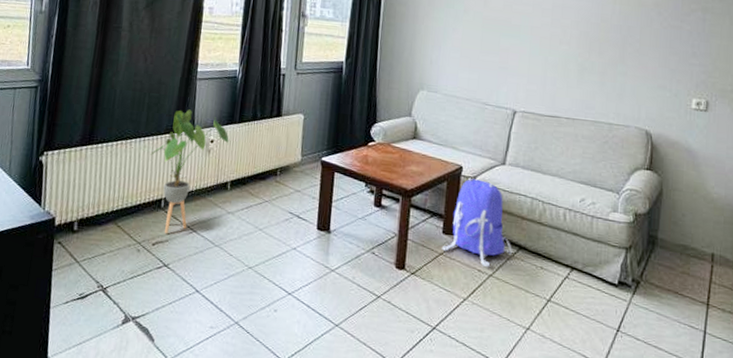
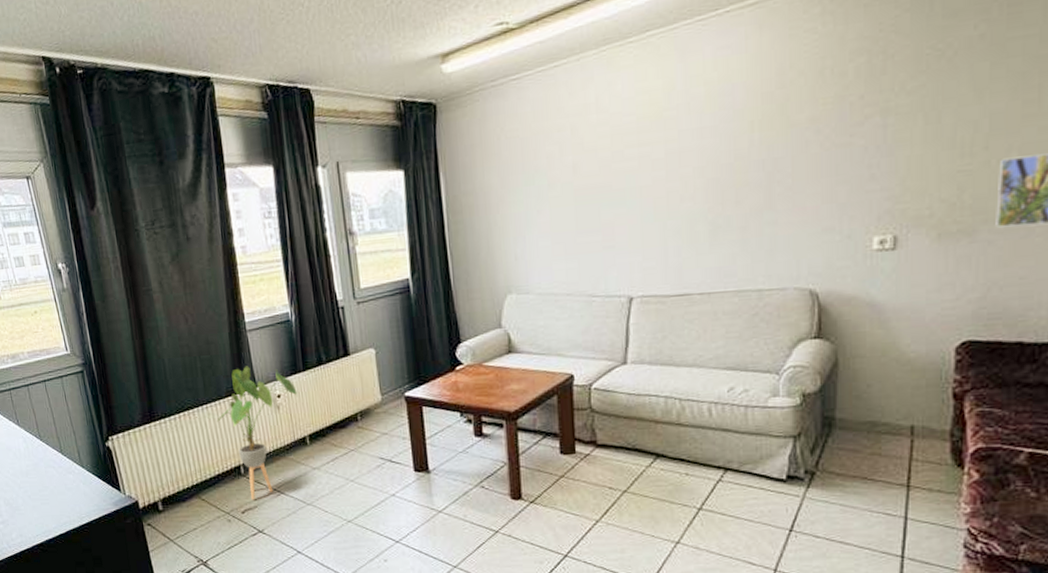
backpack: present [441,177,513,268] -> none [561,386,650,484]

